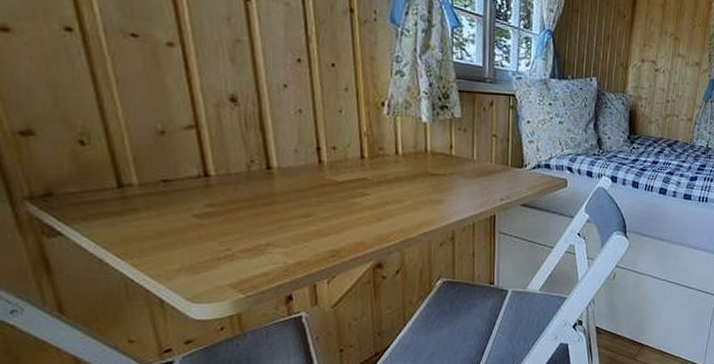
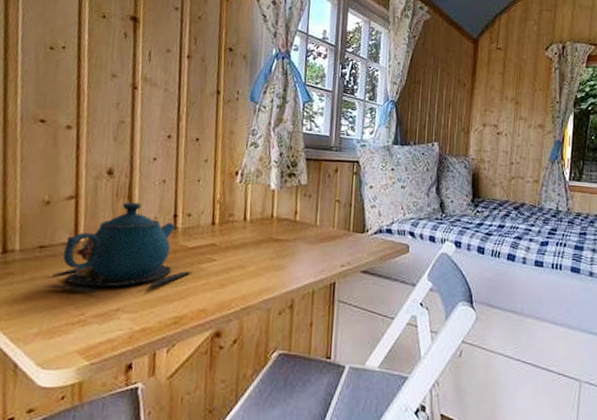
teapot: none [178,133,345,228] -> present [44,202,192,292]

